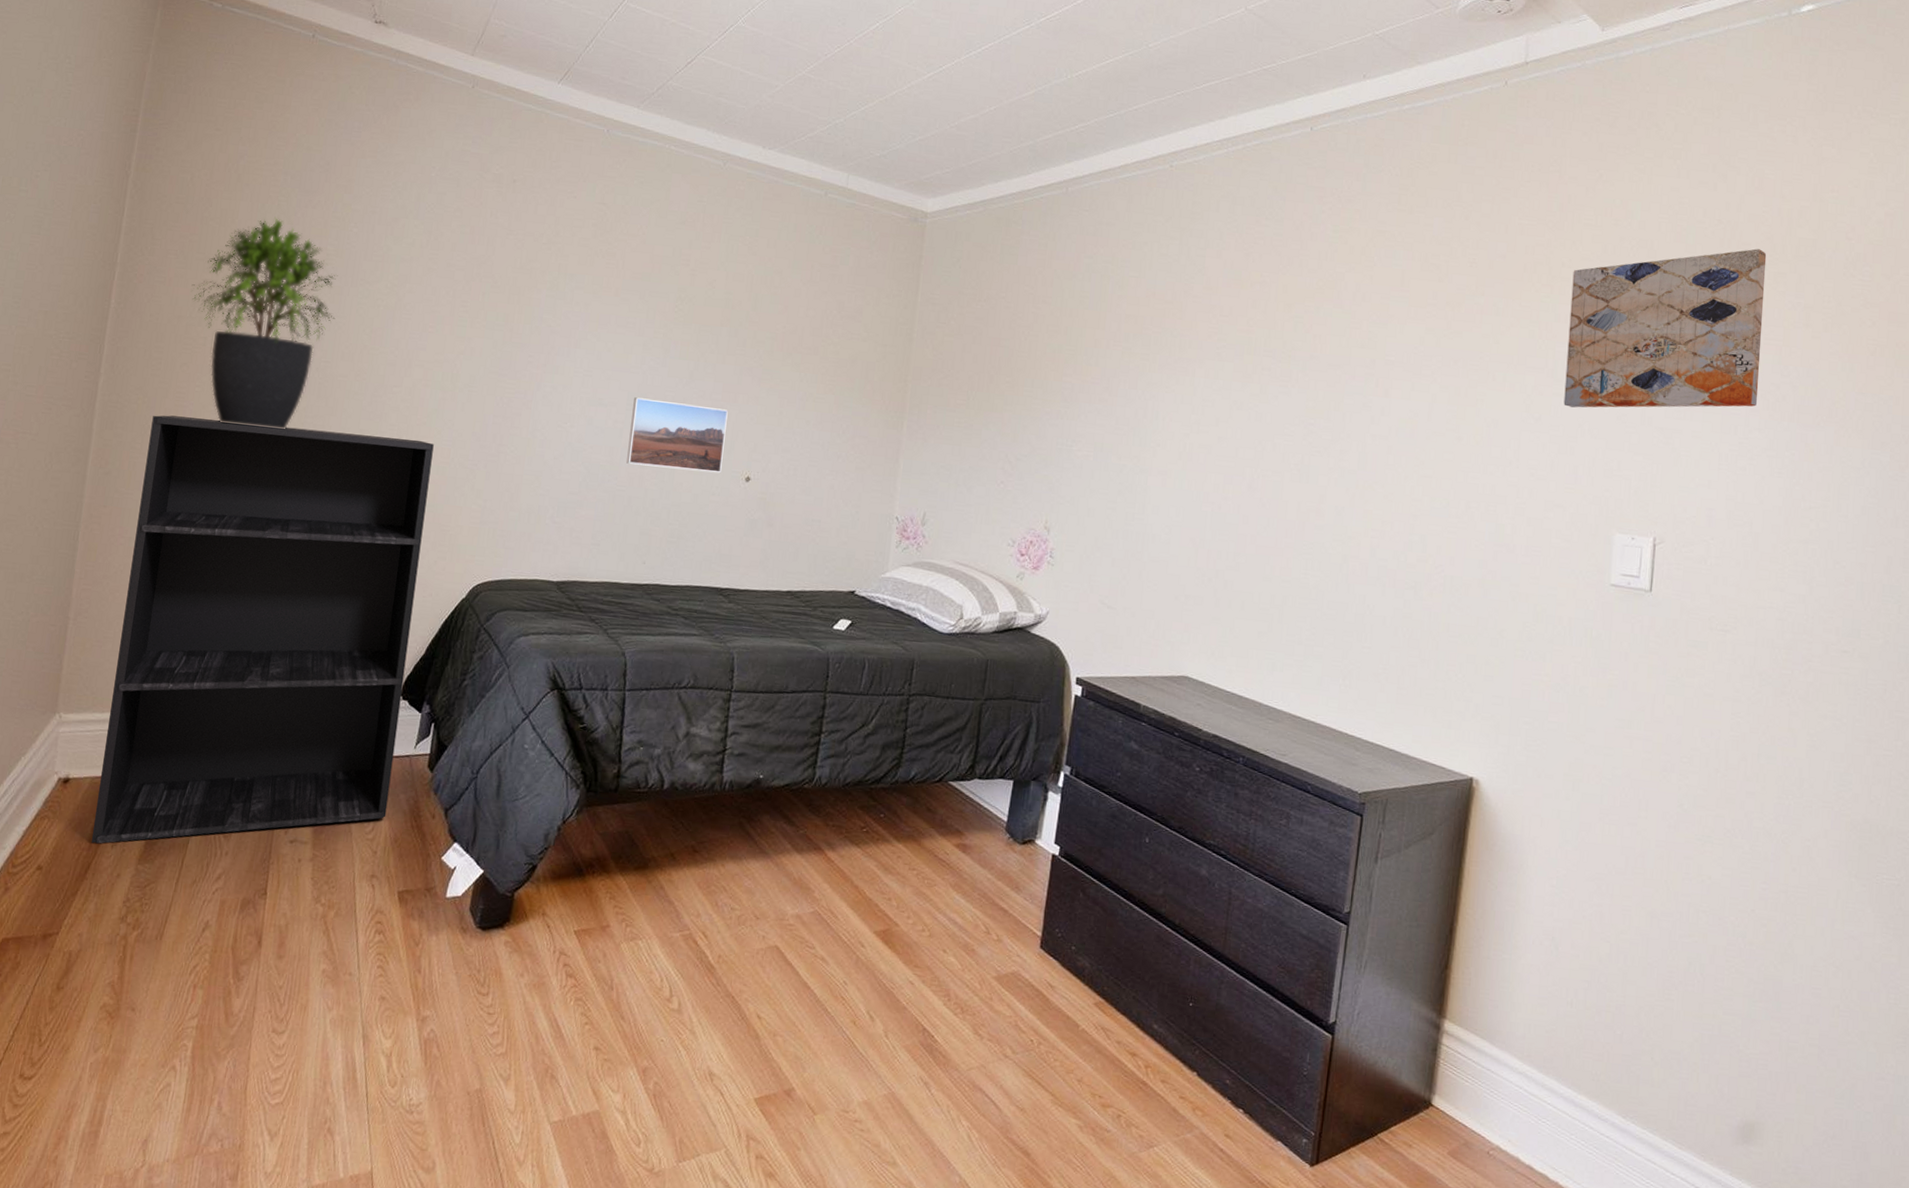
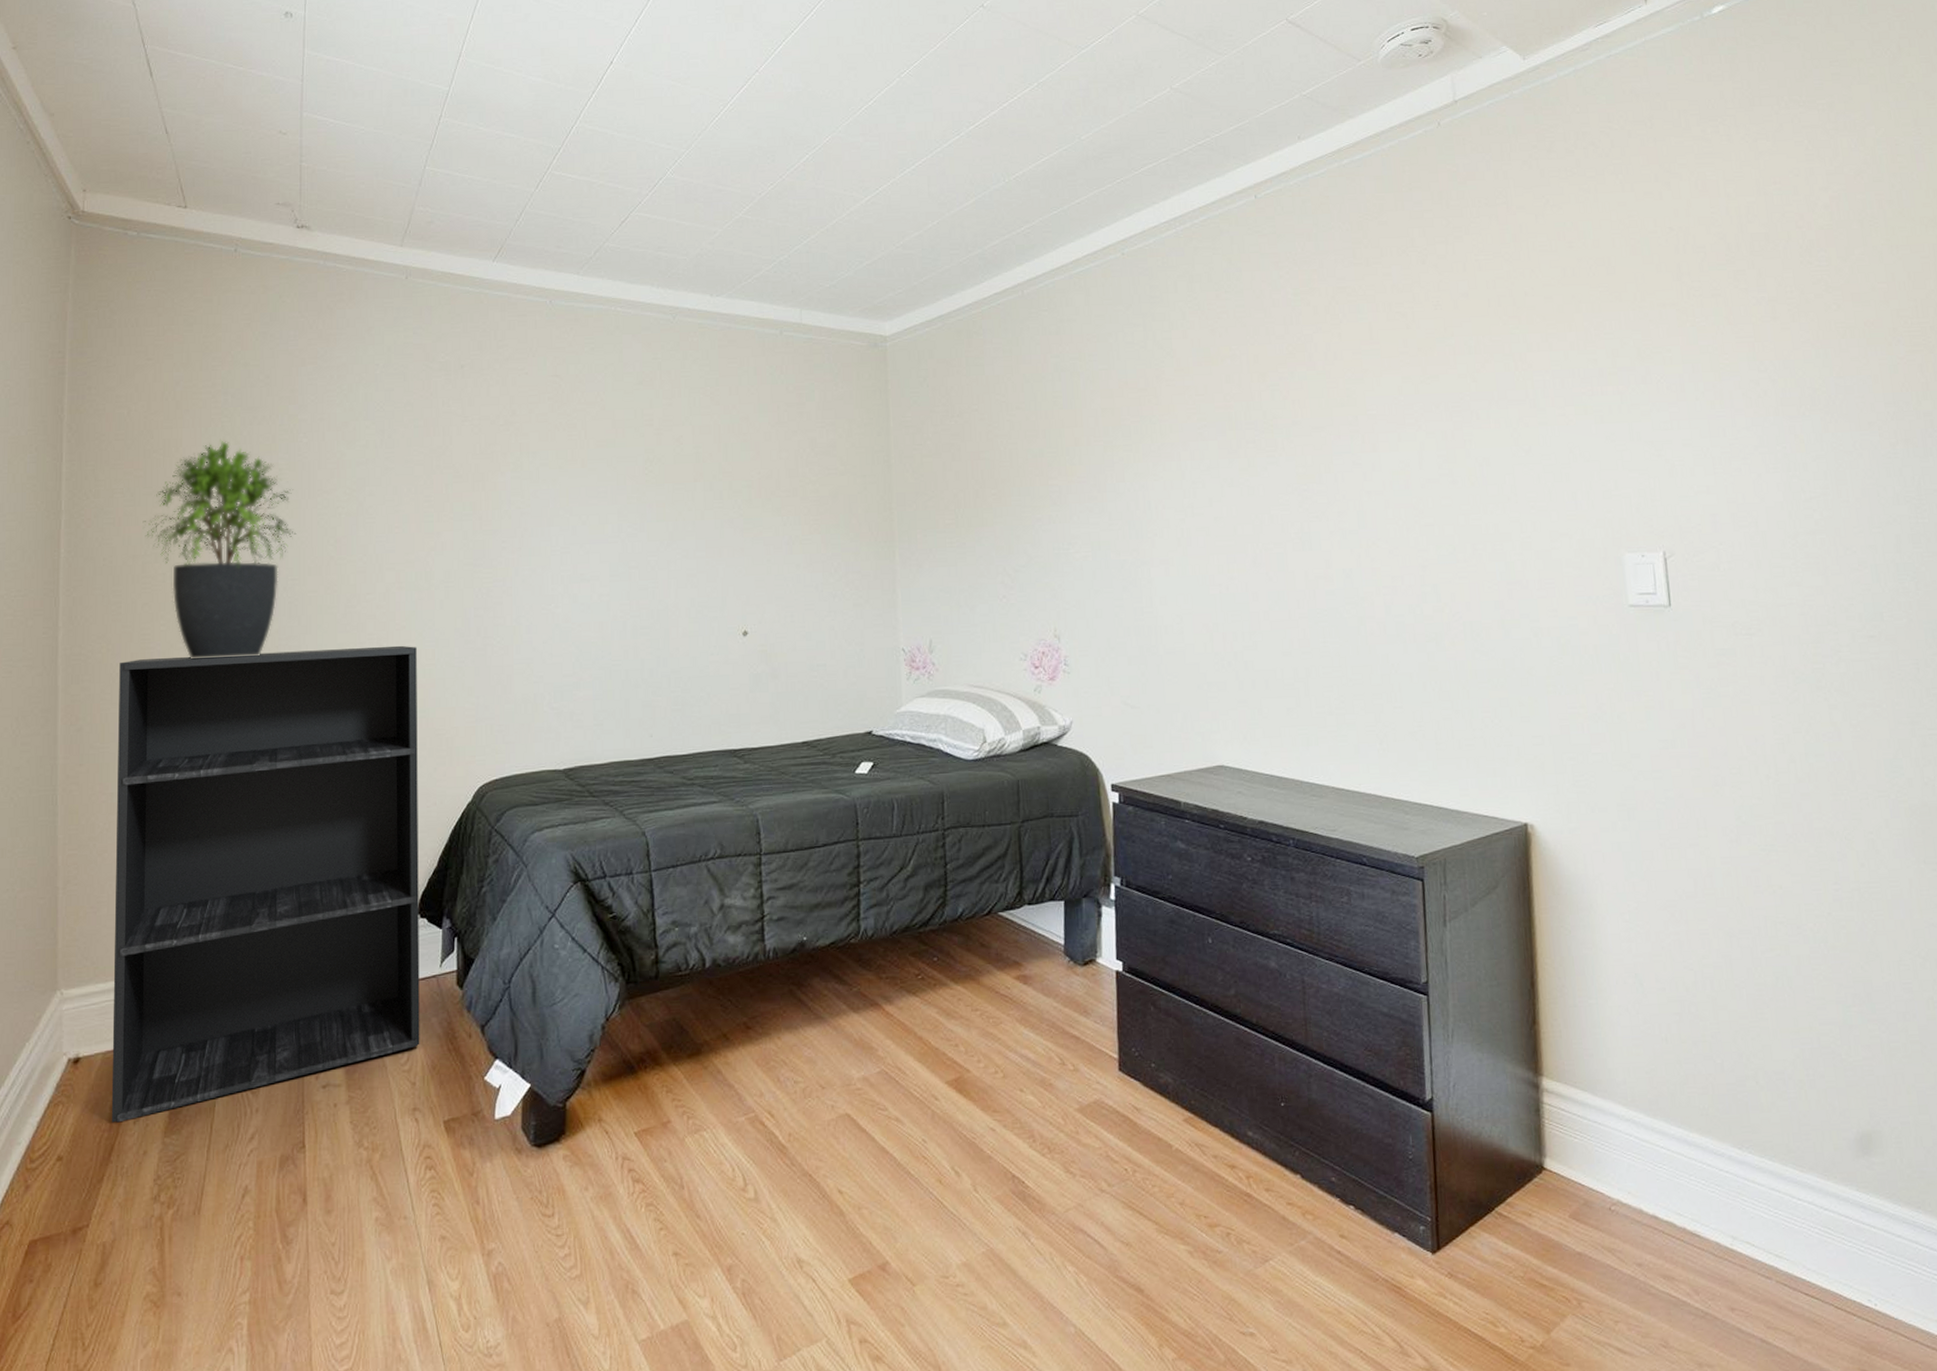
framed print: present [626,397,728,474] -> none [616,565,717,637]
wall art: present [1563,248,1767,408] -> none [1537,250,1741,434]

